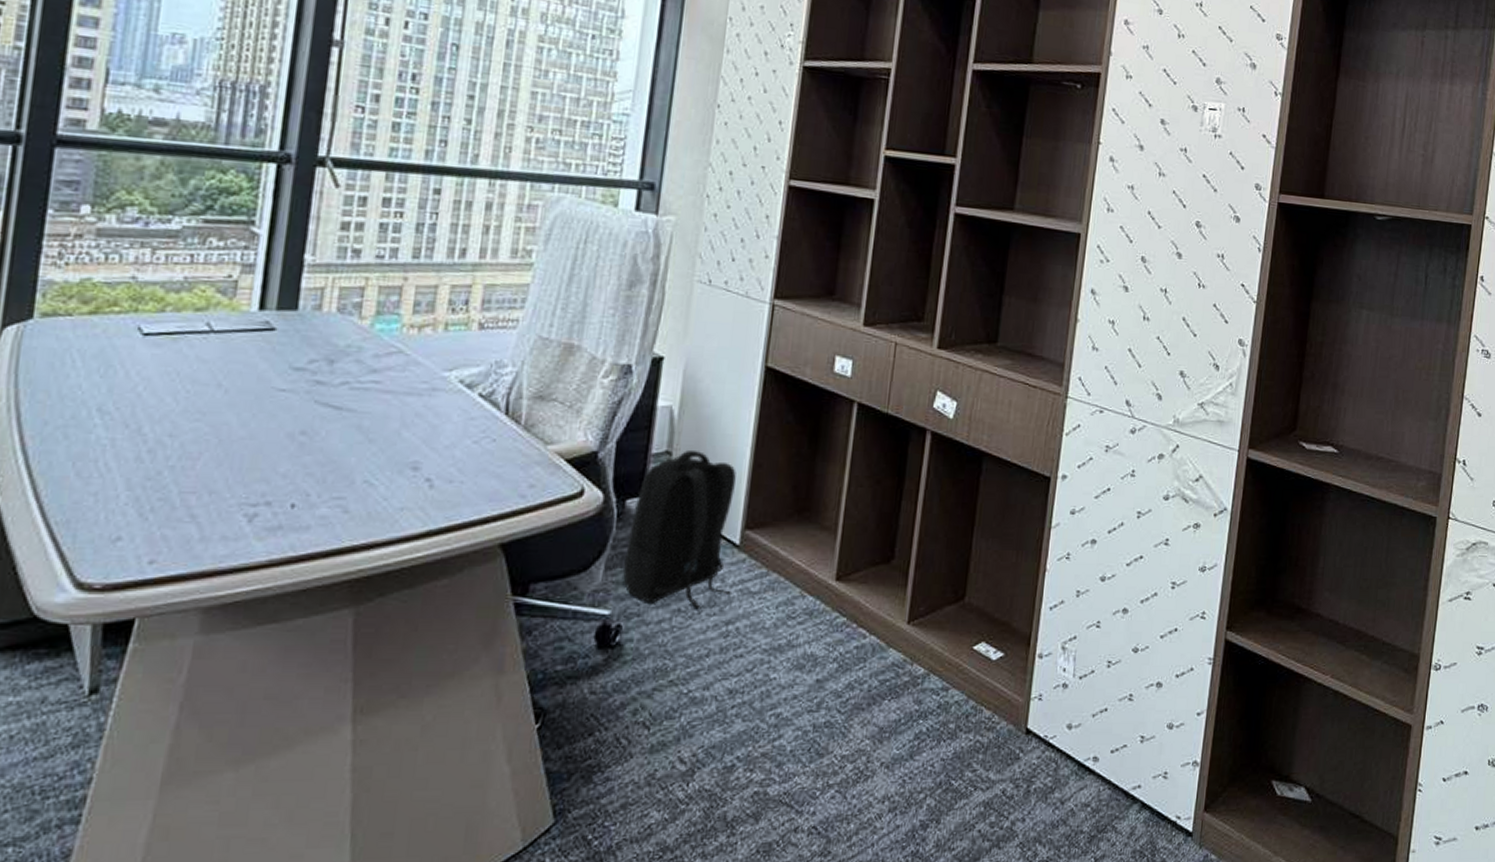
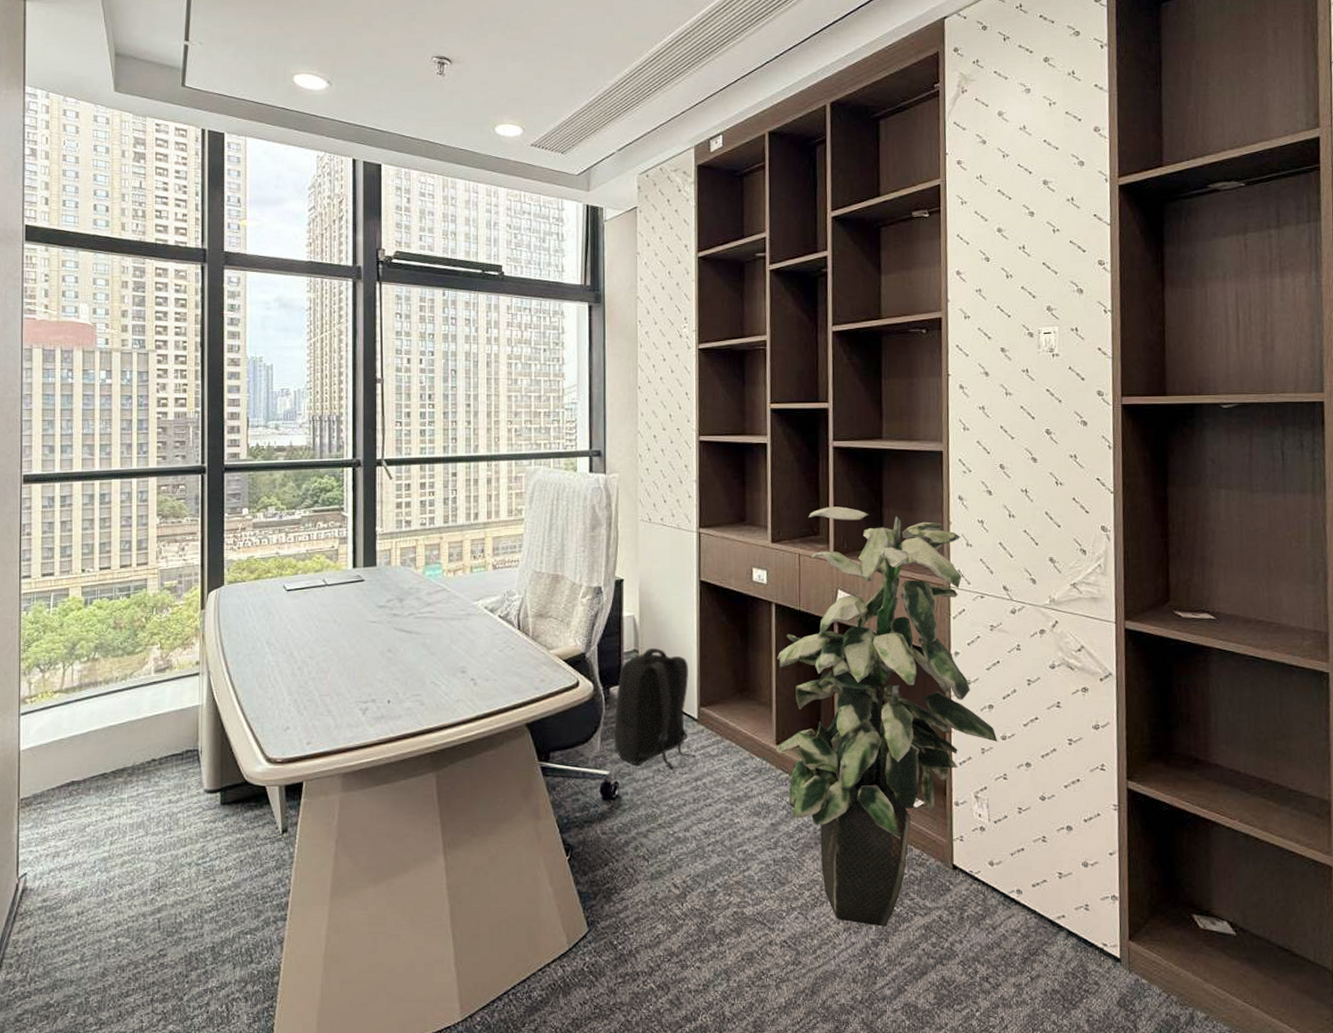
indoor plant: none [835,287,1096,805] -> present [776,506,998,927]

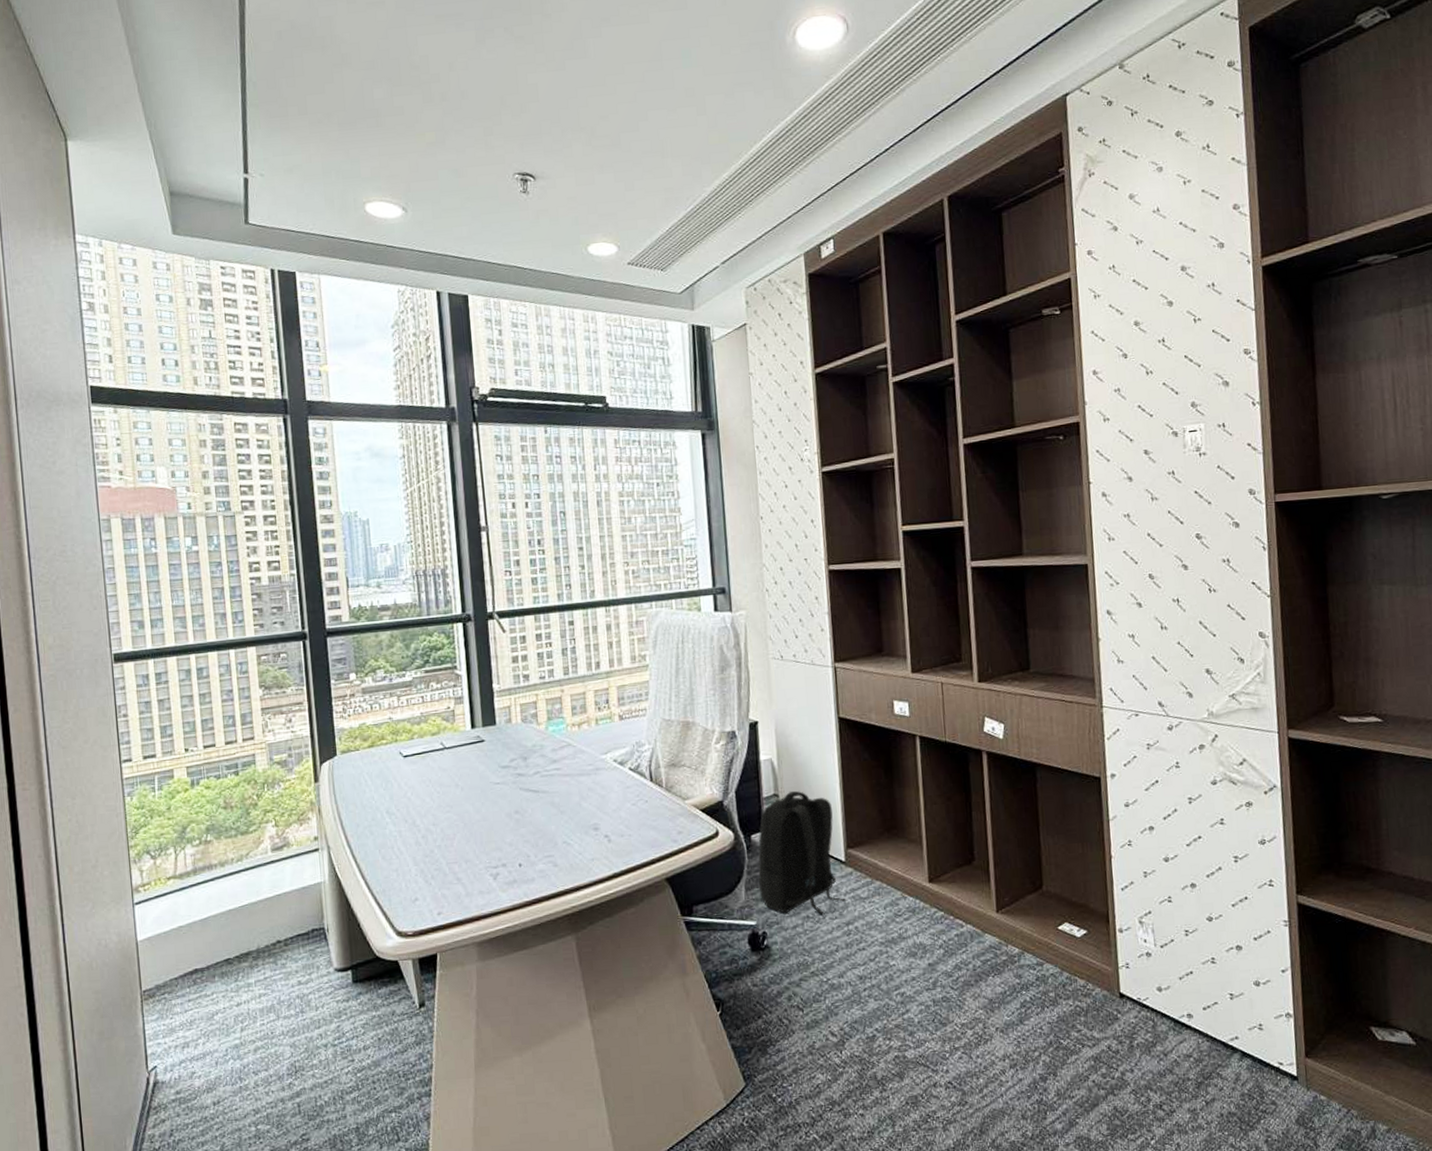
indoor plant: present [776,506,998,927] -> none [925,630,1161,1061]

